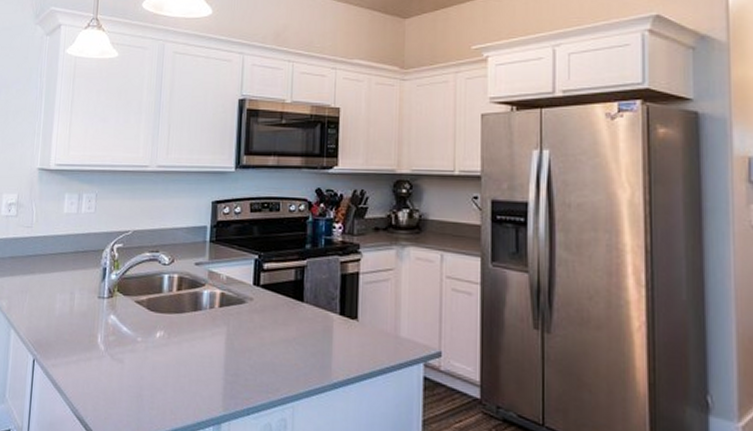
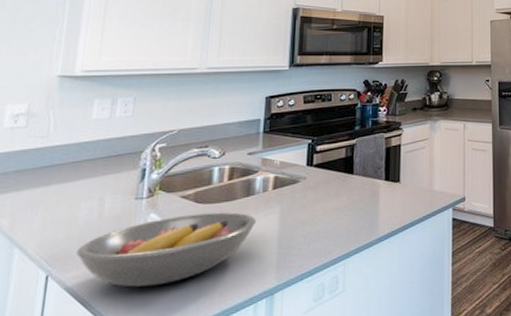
fruit bowl: none [54,321,204,389] -> present [76,212,257,288]

